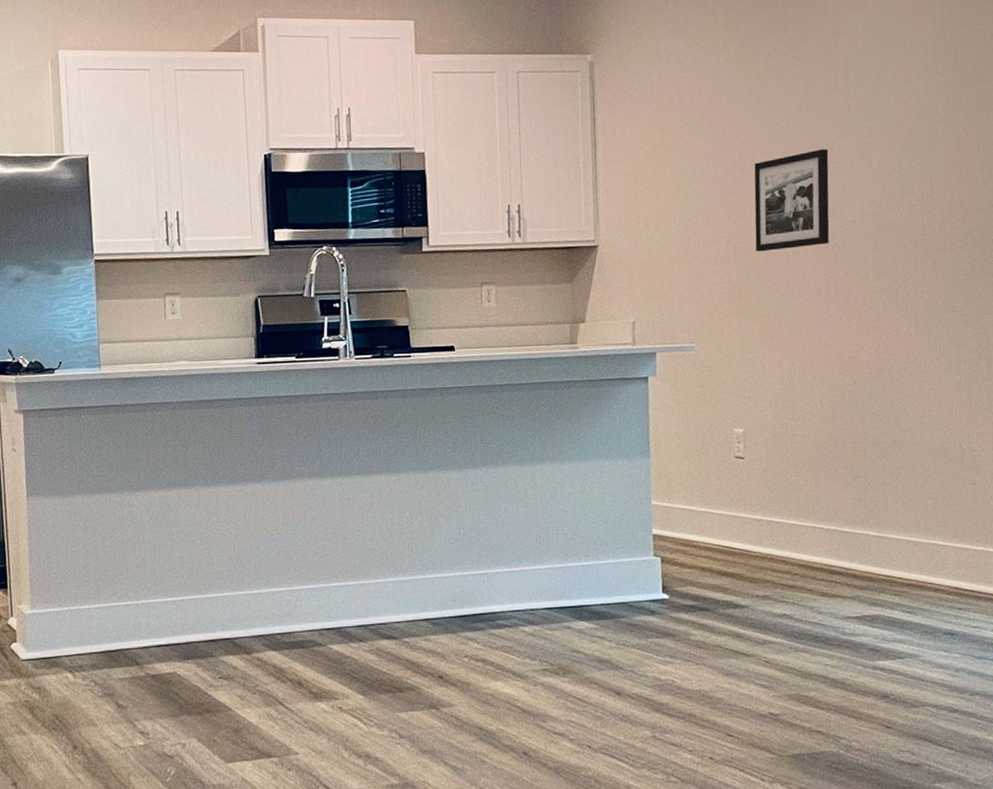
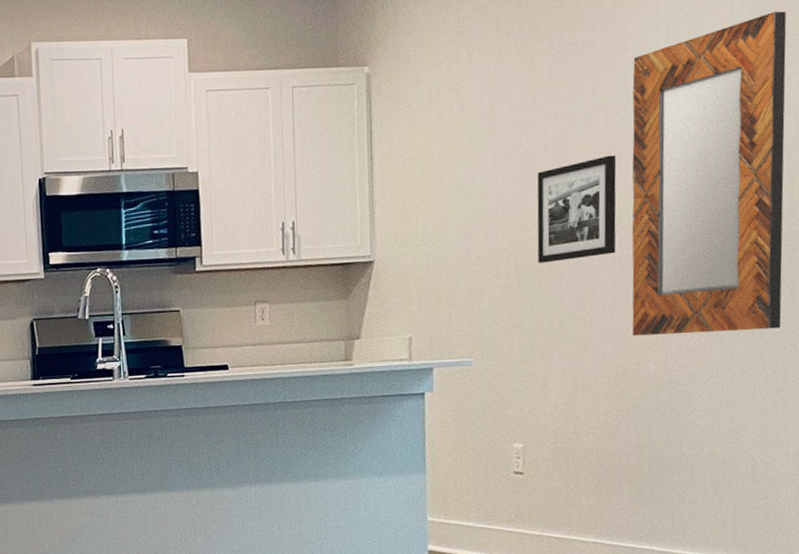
home mirror: none [842,17,985,325] -> present [632,11,787,336]

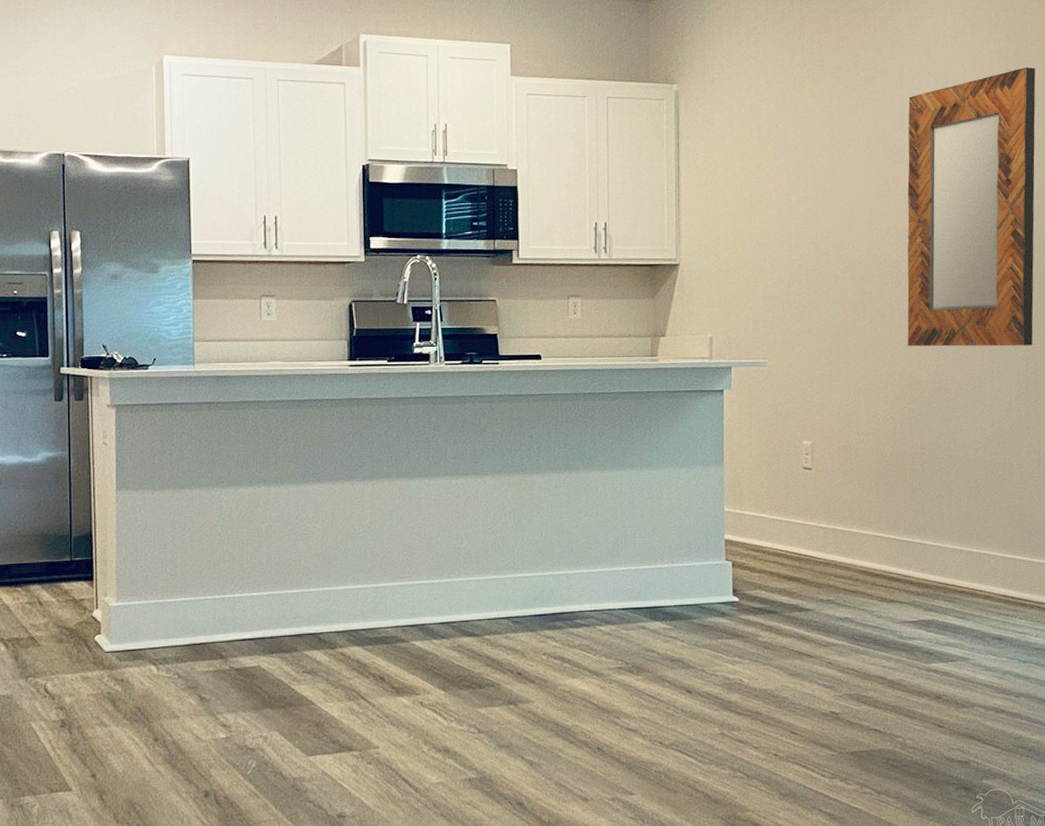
picture frame: present [537,155,617,263] -> none [825,182,894,275]

